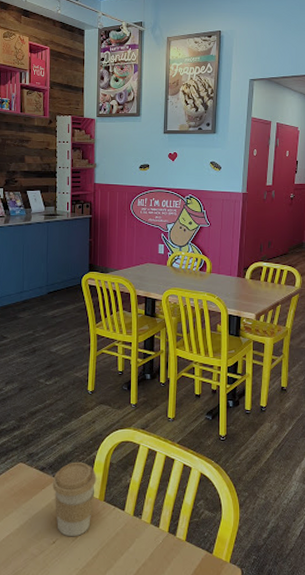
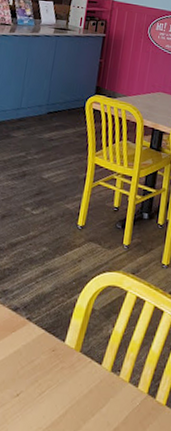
coffee cup: present [52,462,97,537] -> none [23,304,76,391]

